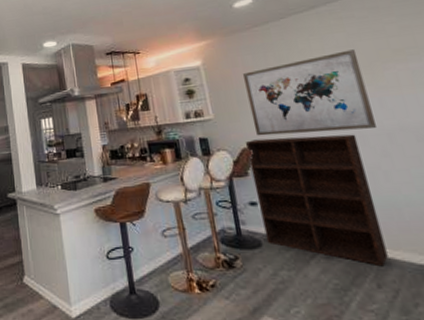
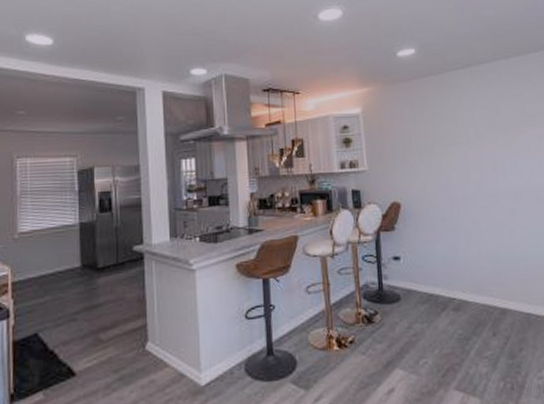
wall art: present [243,49,376,136] -> none [400,111,507,191]
shelving unit: present [245,134,388,267] -> none [394,192,504,316]

